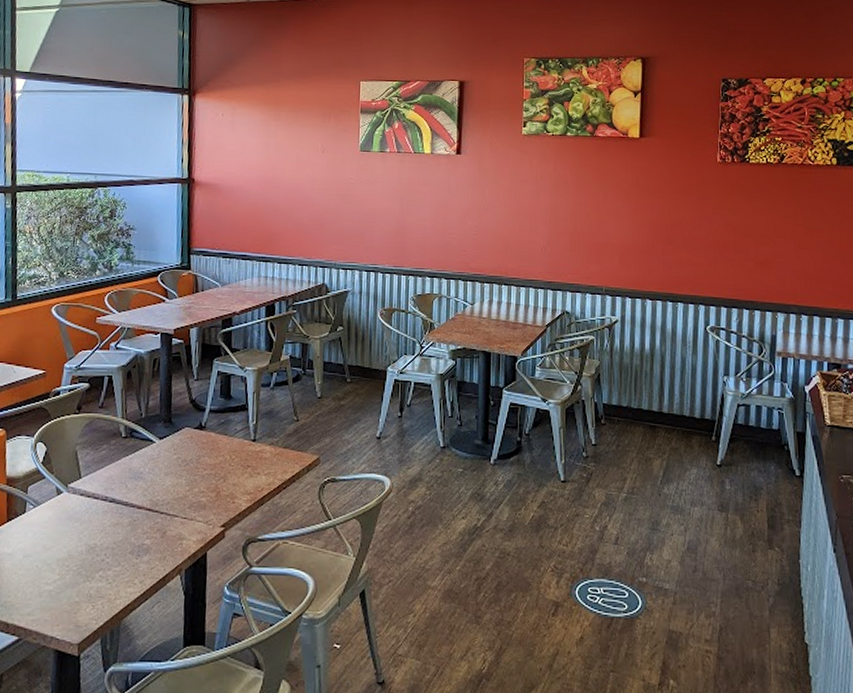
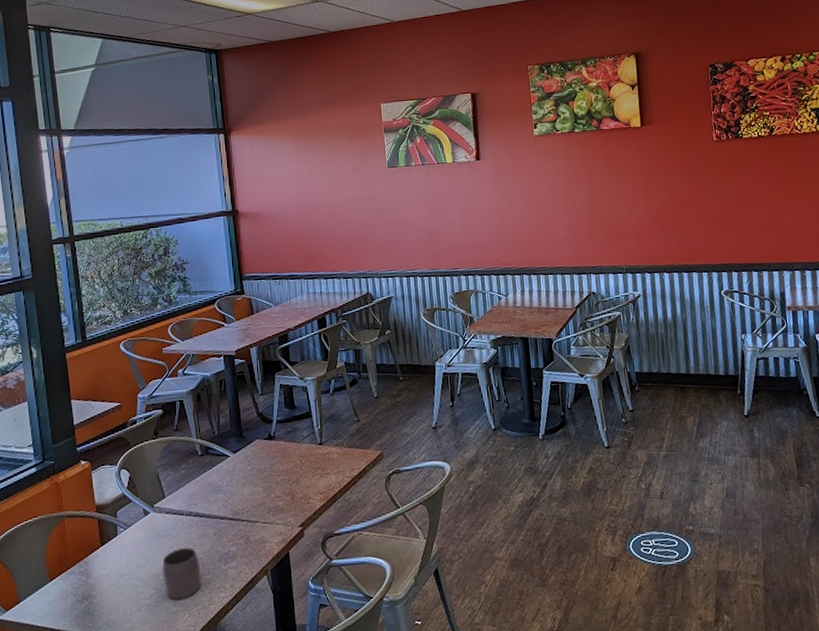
mug: none [69,535,111,590] -> present [162,548,201,600]

